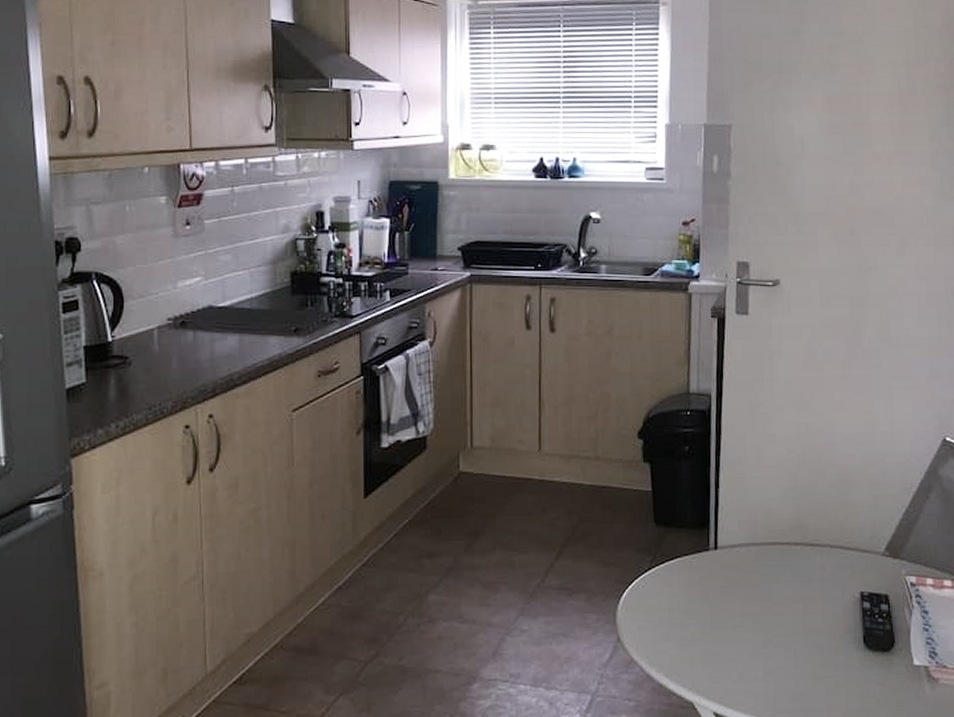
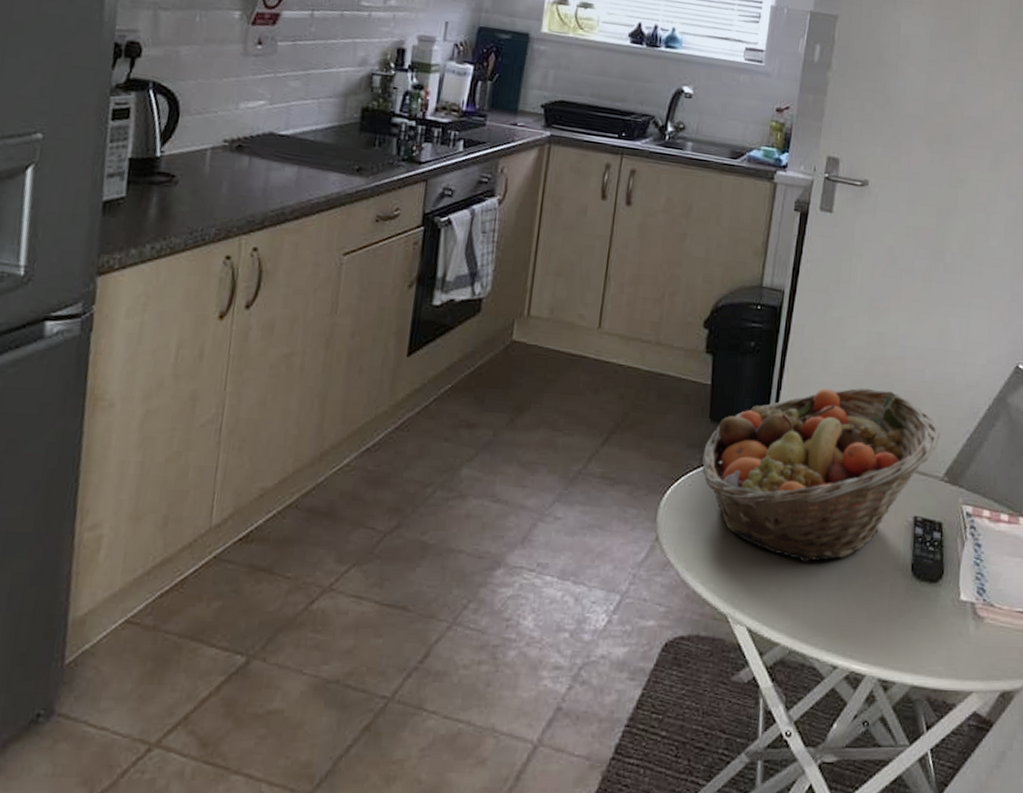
fruit basket: none [652,476,877,647] -> present [702,387,940,563]

